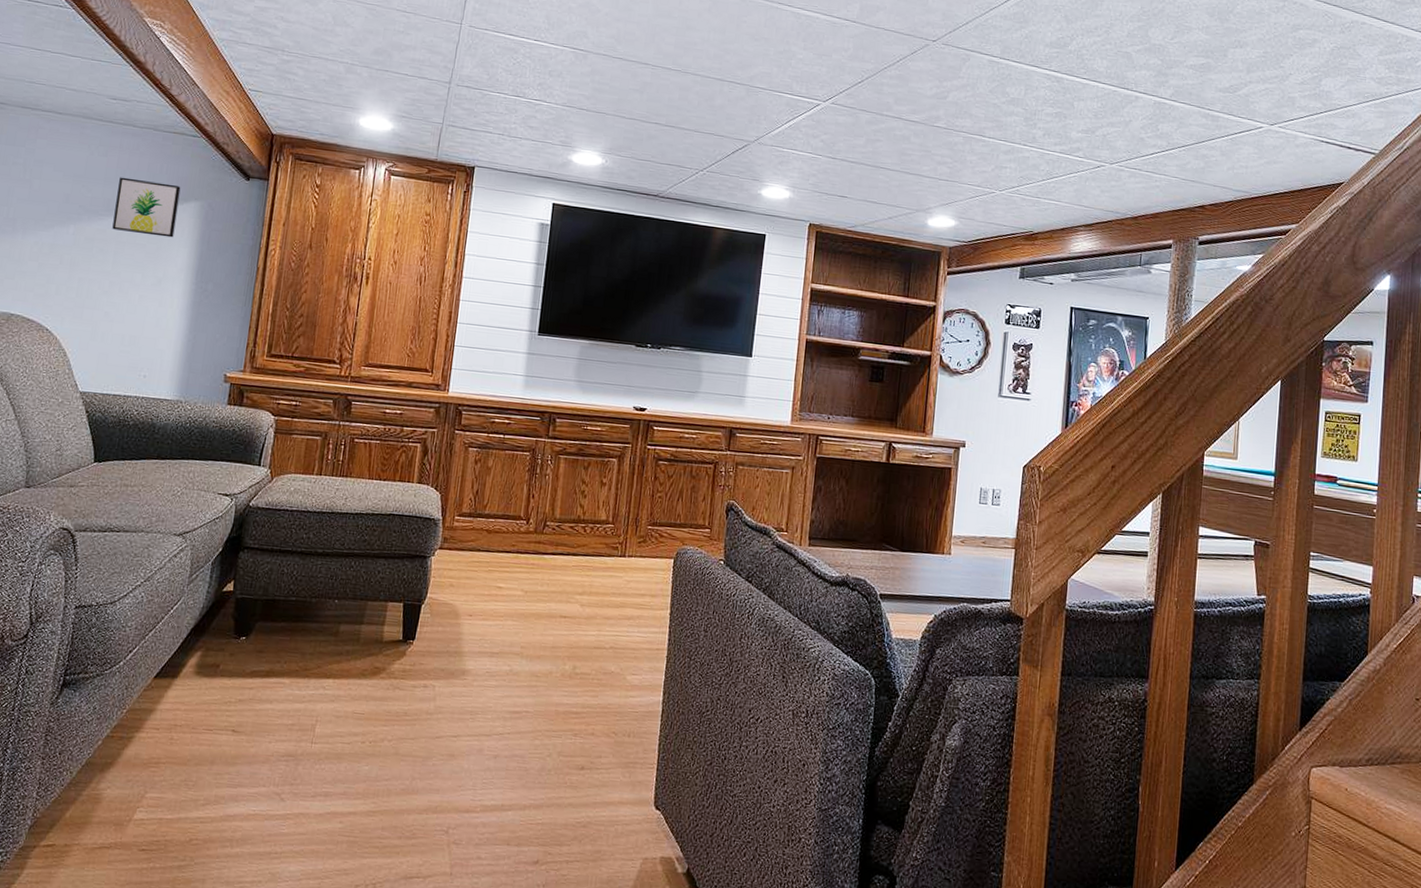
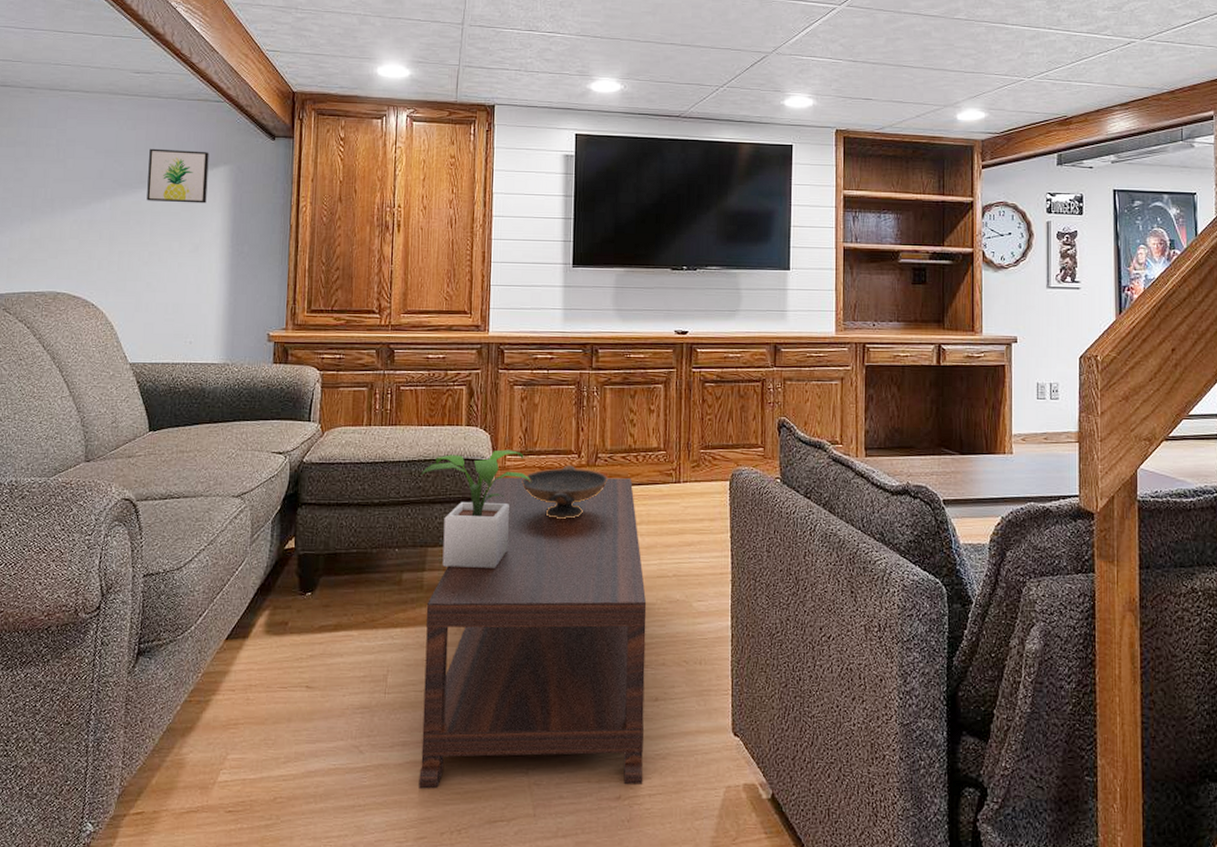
coffee table: none [337,536,582,851] -> present [419,477,647,789]
potted plant: none [367,509,477,628] -> present [420,449,531,570]
decorative bowl: none [467,530,554,584] -> present [520,465,607,519]

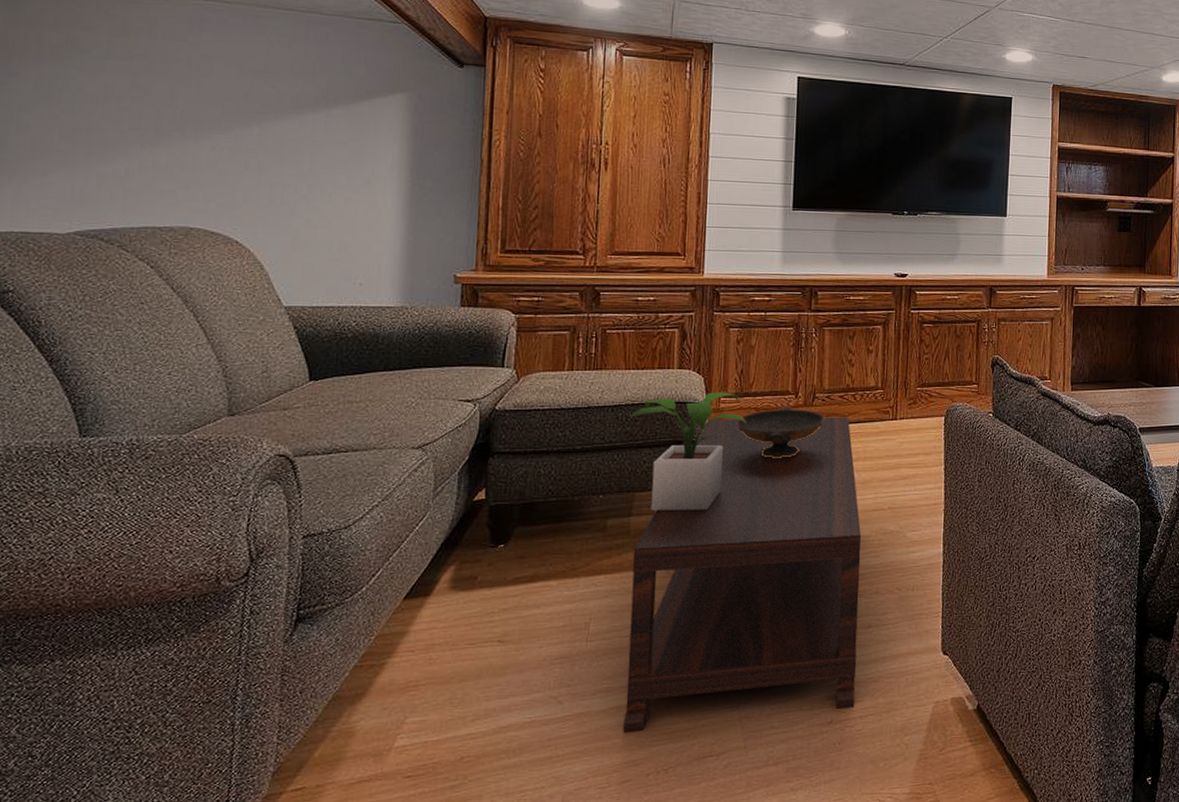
wall art: present [147,148,209,204] -> none [305,70,384,134]

